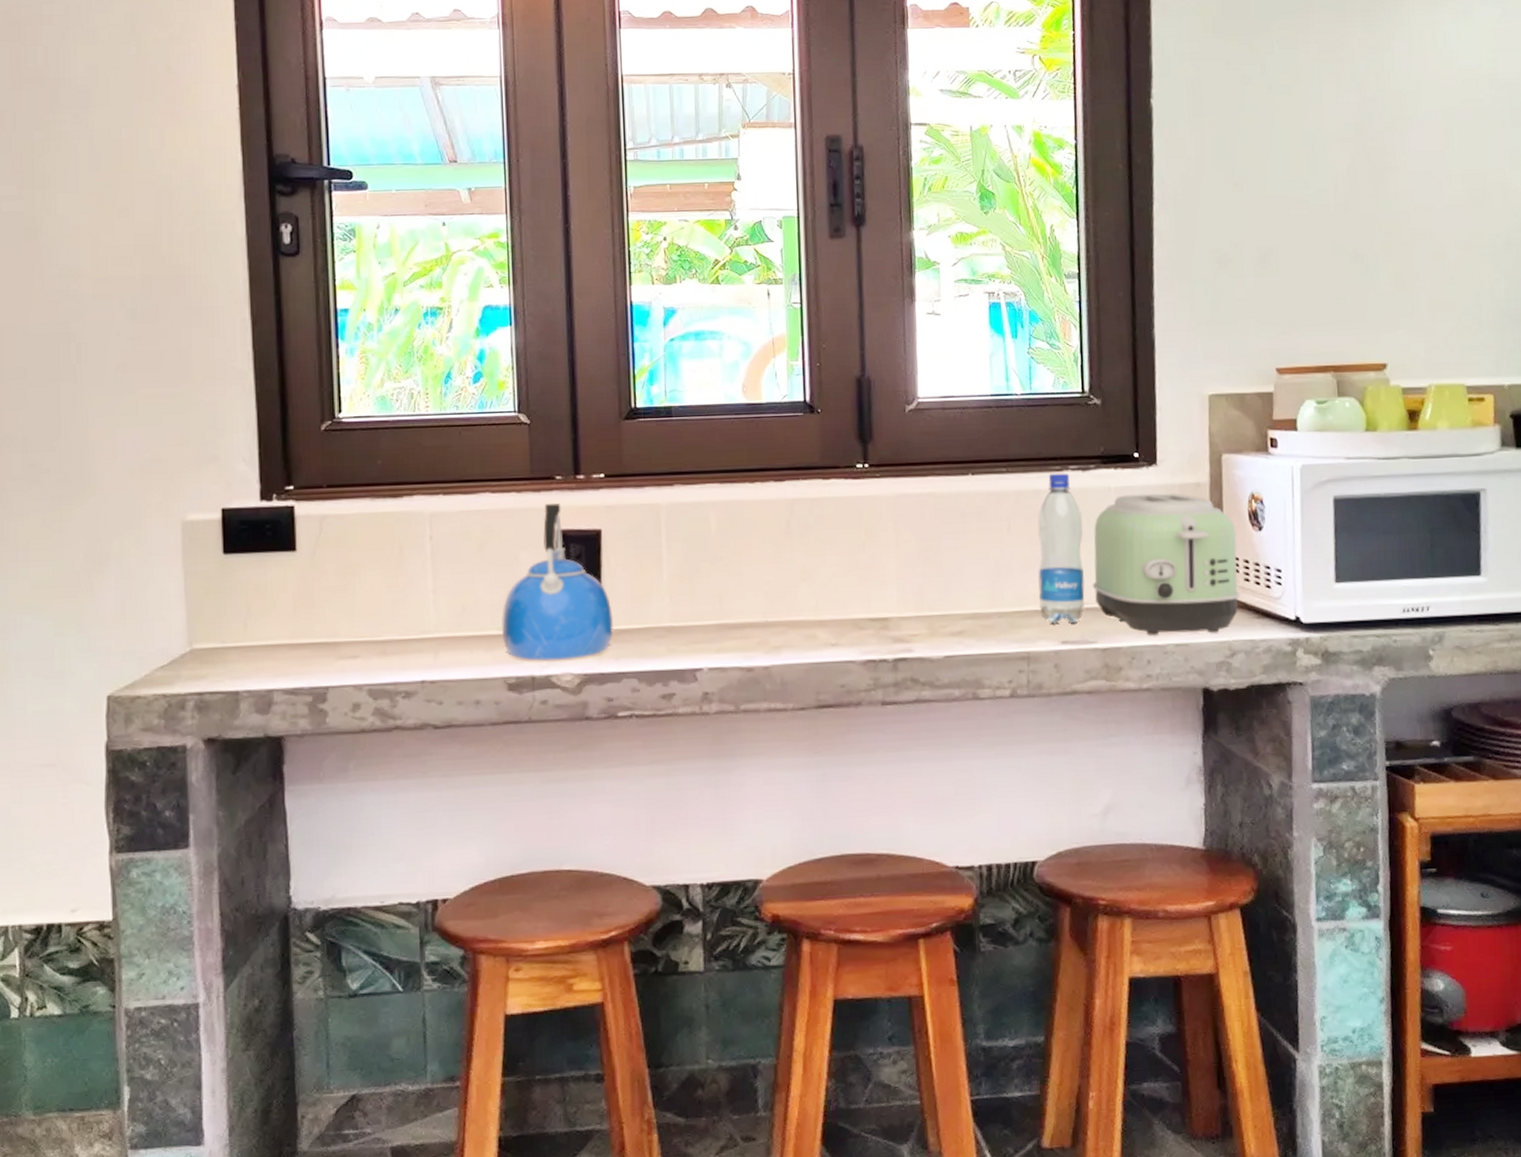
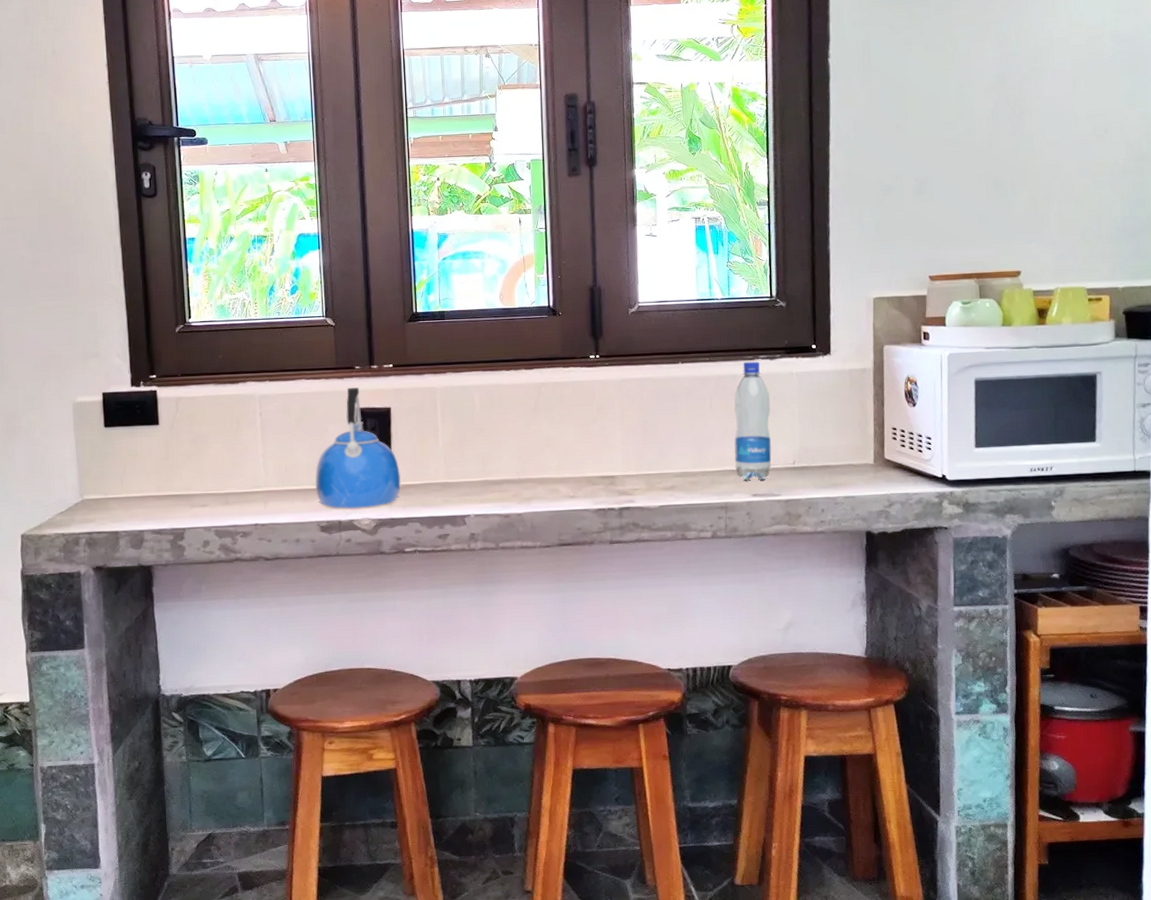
toaster: present [1092,493,1241,636] -> none [777,376,898,490]

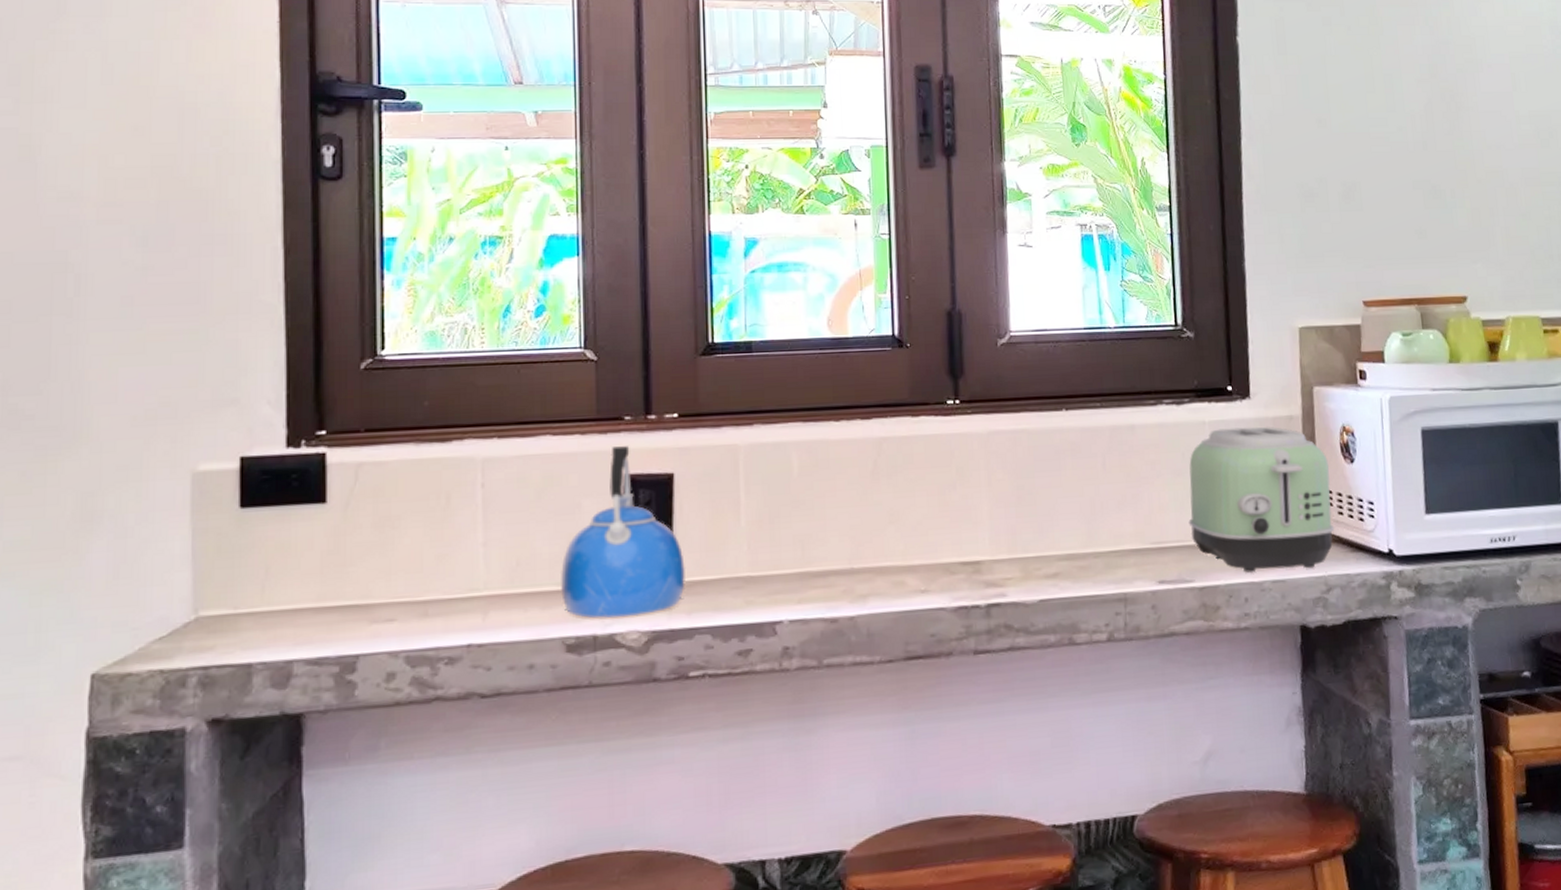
bottle: present [734,361,772,480] -> none [1132,407,1182,563]
toaster: none [777,376,898,490] -> present [1188,426,1335,573]

